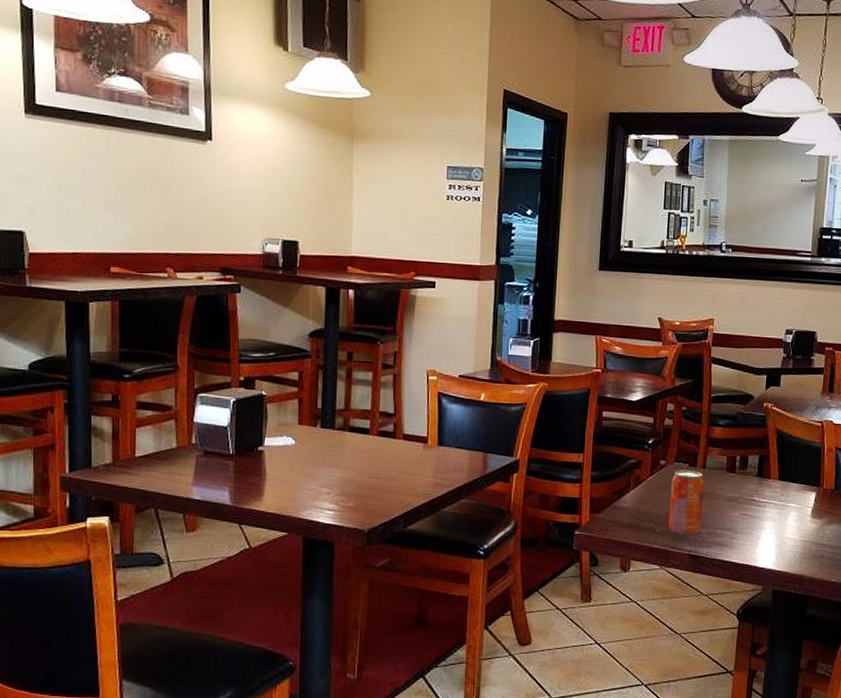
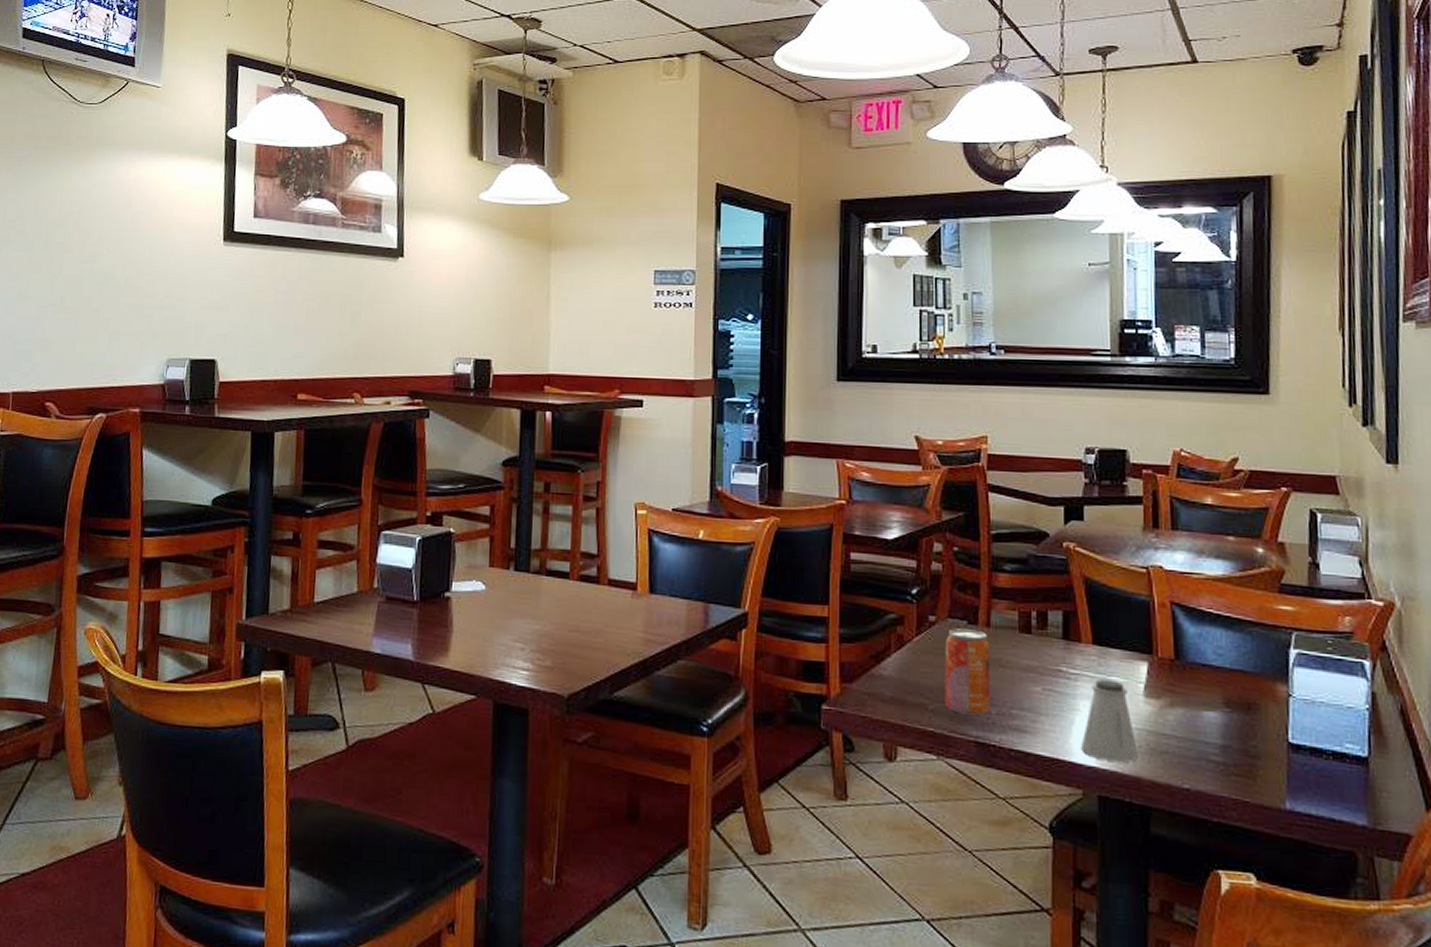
saltshaker: none [764,506,804,565] -> present [1081,679,1140,762]

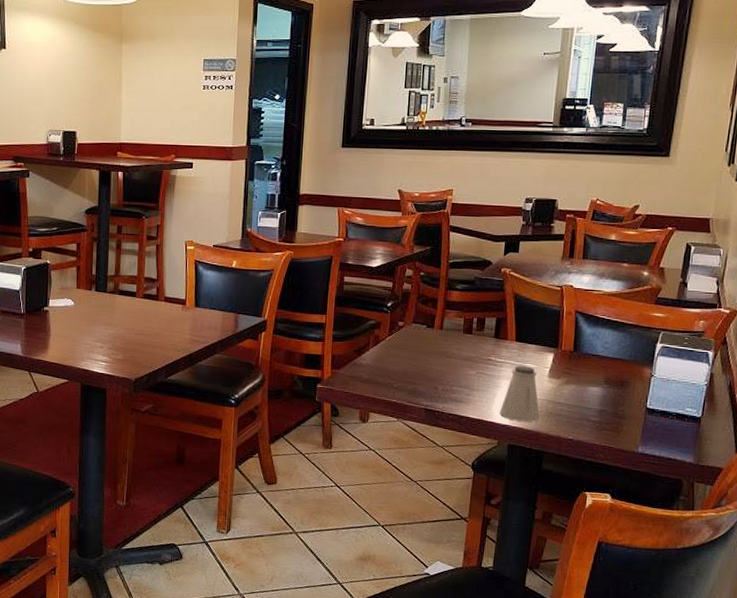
beverage can: present [945,628,991,715] -> none [406,331,442,391]

